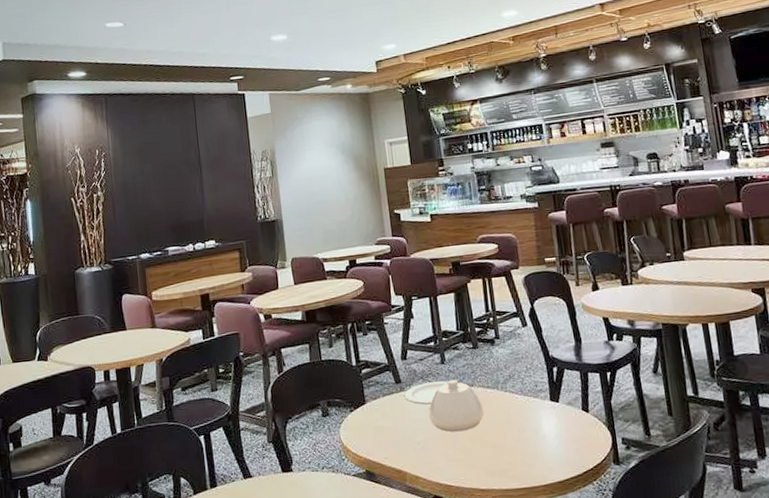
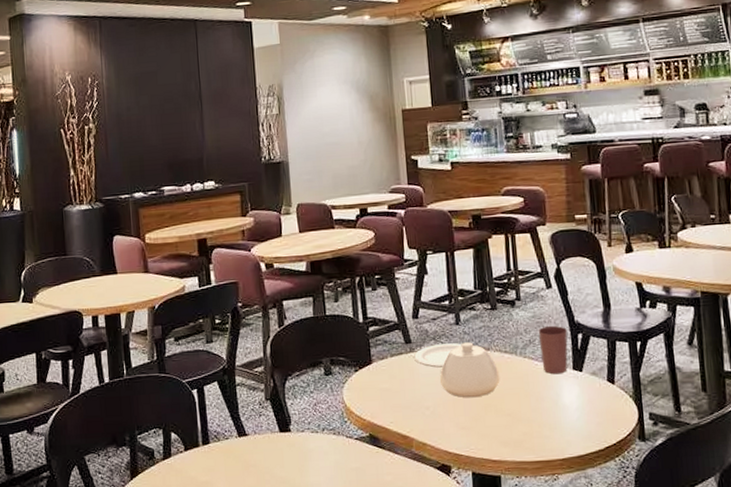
cup: none [516,360,545,406] -> present [538,325,568,375]

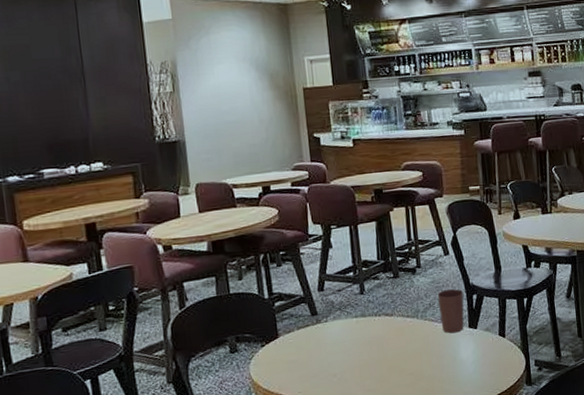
plate: present [414,343,462,368] -> none [320,311,367,337]
sugar bowl: present [439,342,500,398] -> none [345,309,403,362]

